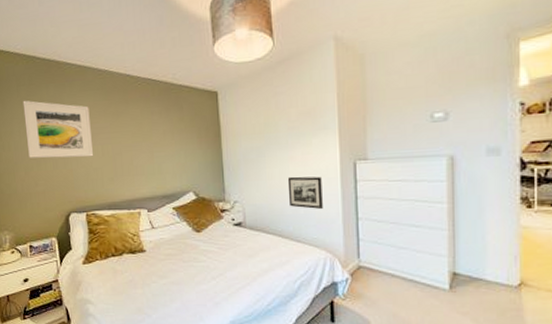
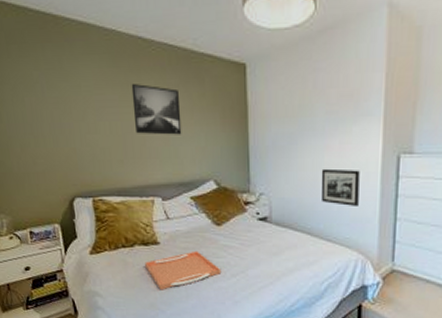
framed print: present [23,100,94,158] -> none [14,62,101,135]
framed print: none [120,112,165,155] -> present [131,83,182,135]
serving tray: none [132,256,202,295] -> present [145,251,222,290]

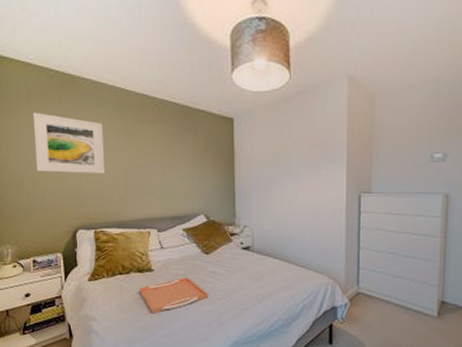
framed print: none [14,62,101,135] -> present [33,112,106,174]
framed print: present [131,83,182,135] -> none [135,131,178,176]
picture frame: present [321,168,360,206] -> none [296,205,328,237]

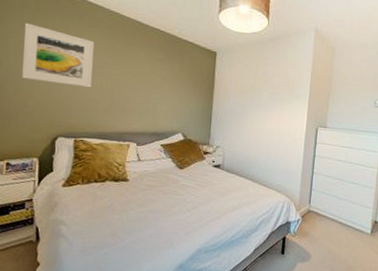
serving tray: present [139,277,209,314] -> none [112,188,179,221]

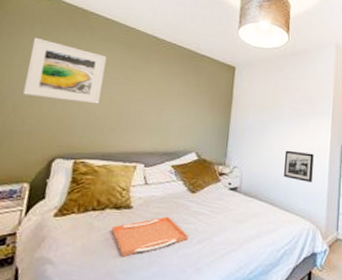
serving tray: none [112,188,179,221] -> present [111,216,189,257]
picture frame: none [262,132,290,161] -> present [283,150,314,182]

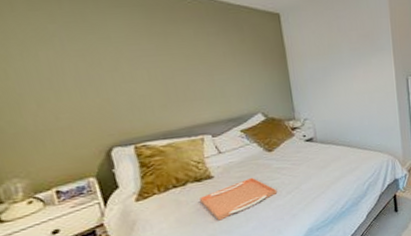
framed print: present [23,37,107,104] -> none [21,15,138,88]
picture frame: present [283,150,314,182] -> none [352,91,384,120]

